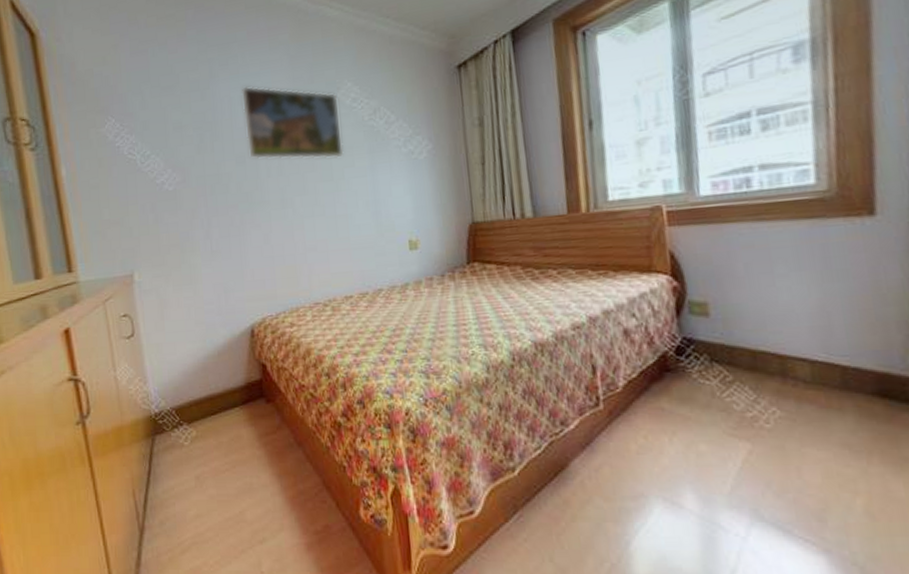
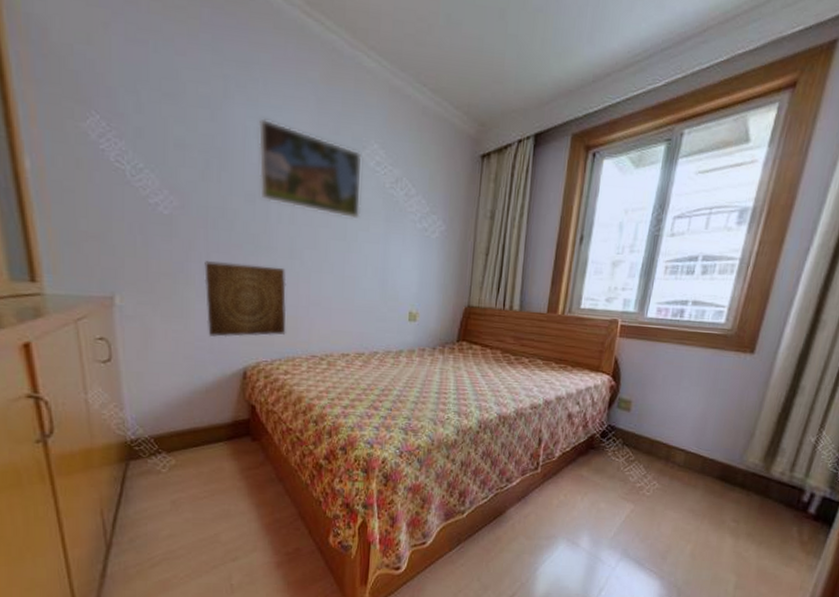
wall art: none [206,218,287,298] -> present [204,261,286,337]

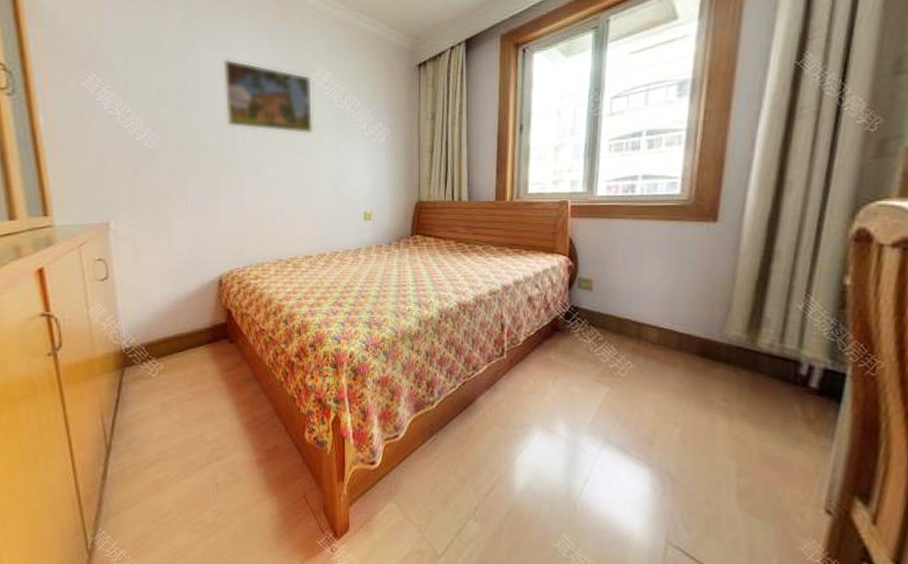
wall art: present [204,261,286,337] -> none [183,183,255,250]

